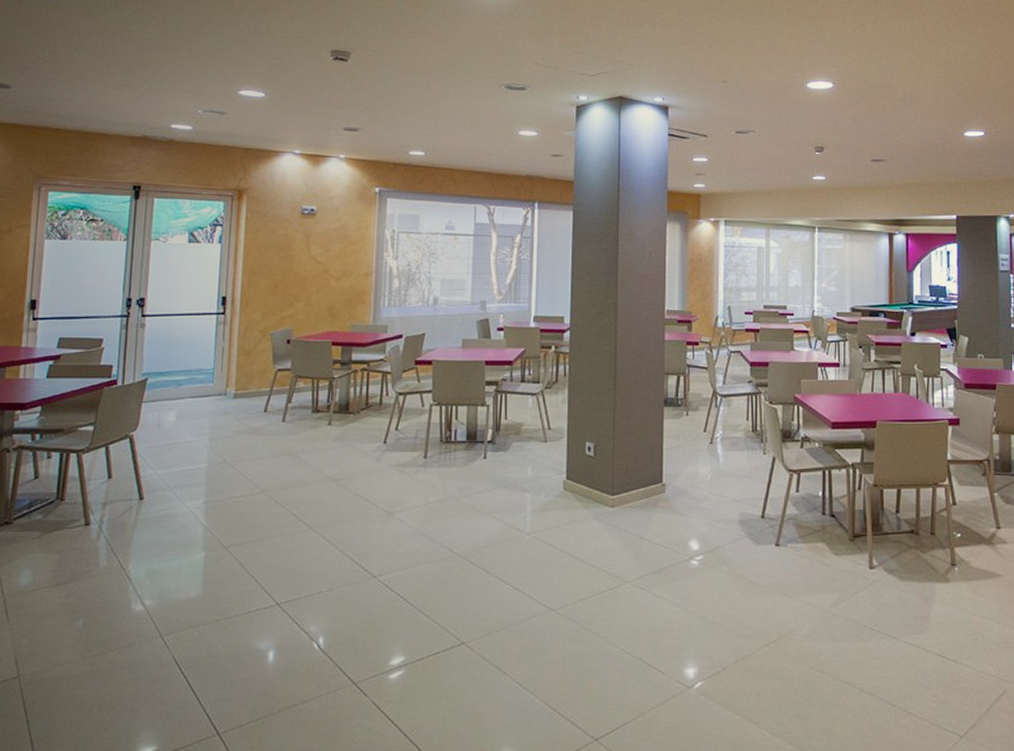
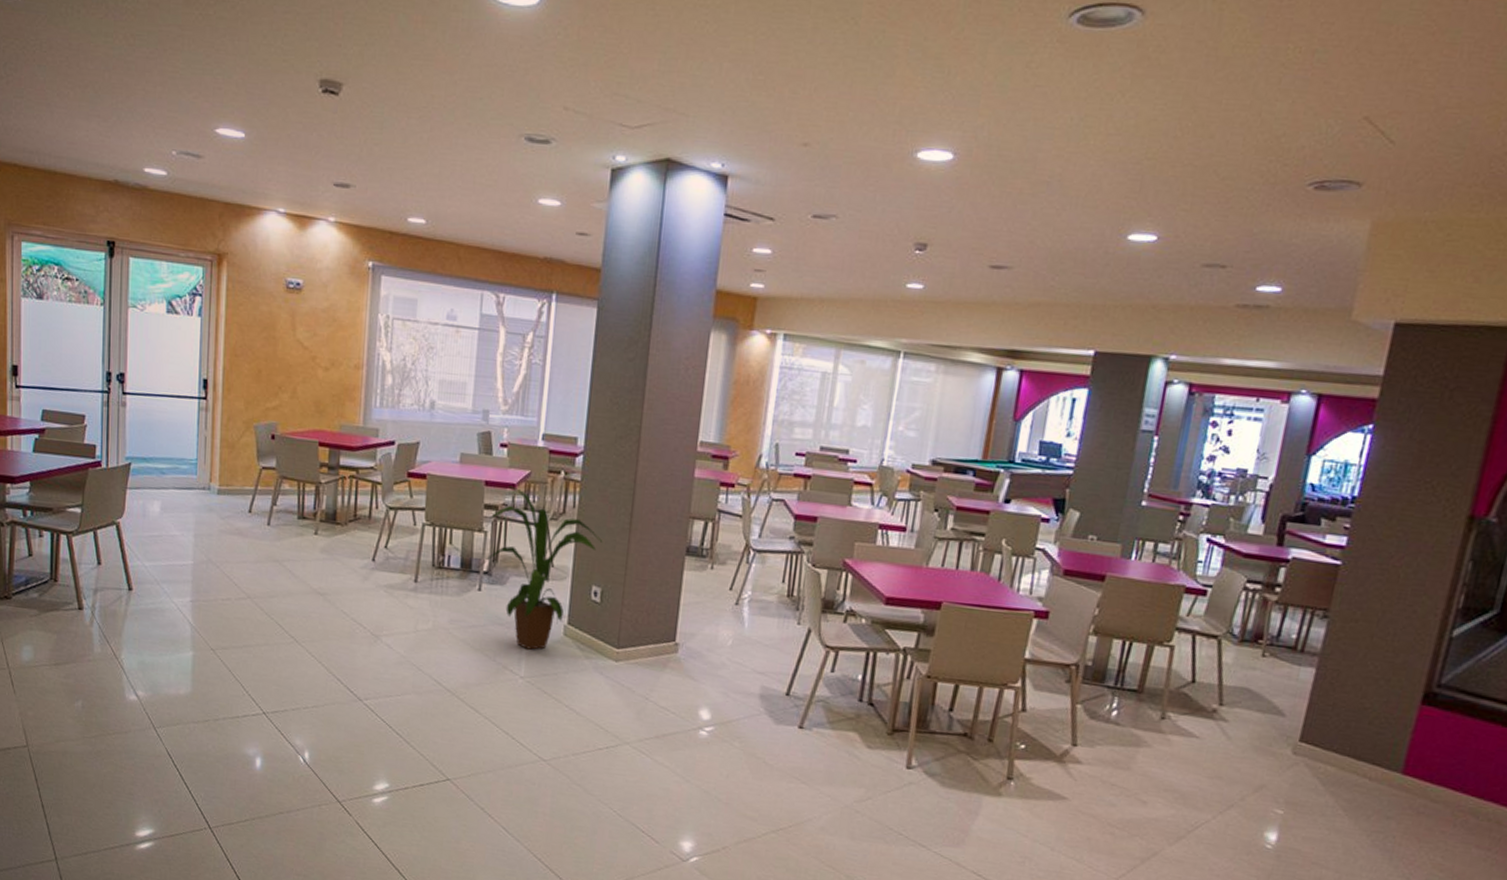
house plant: none [483,363,593,507] -> present [478,486,603,650]

